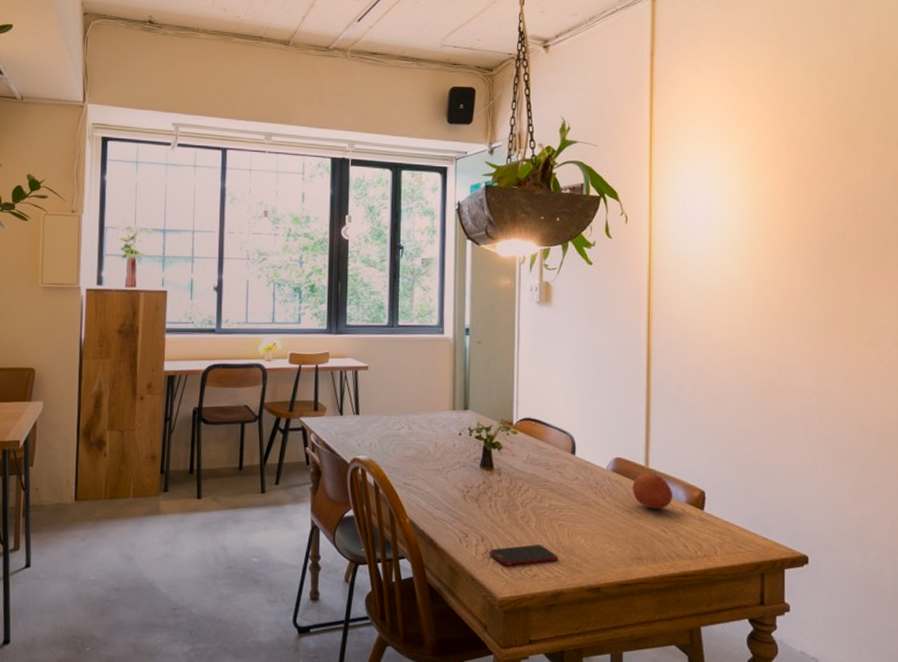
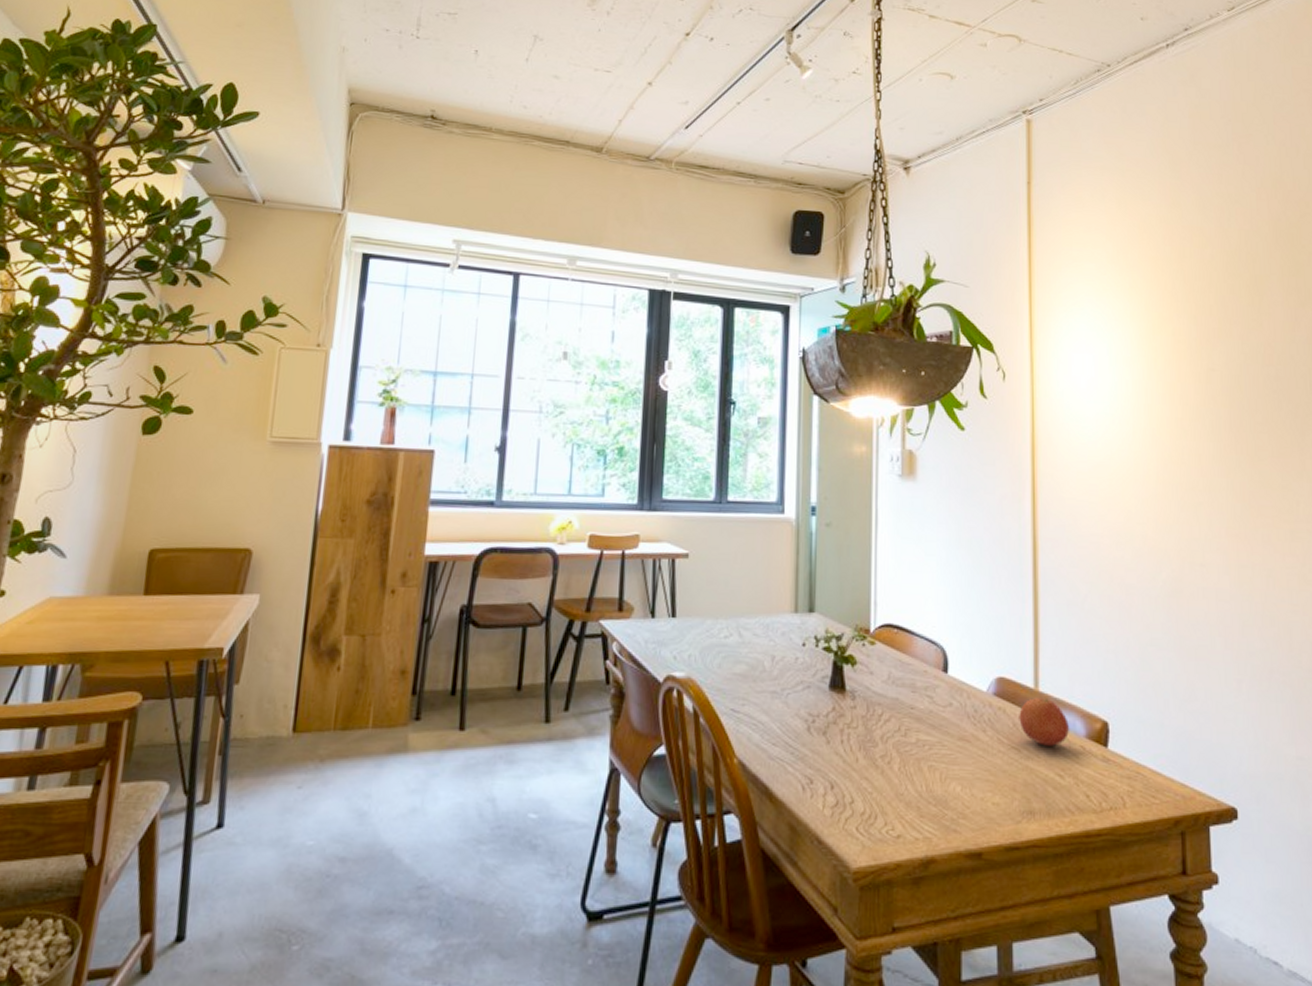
smartphone: present [489,544,558,566] -> none [840,794,929,823]

